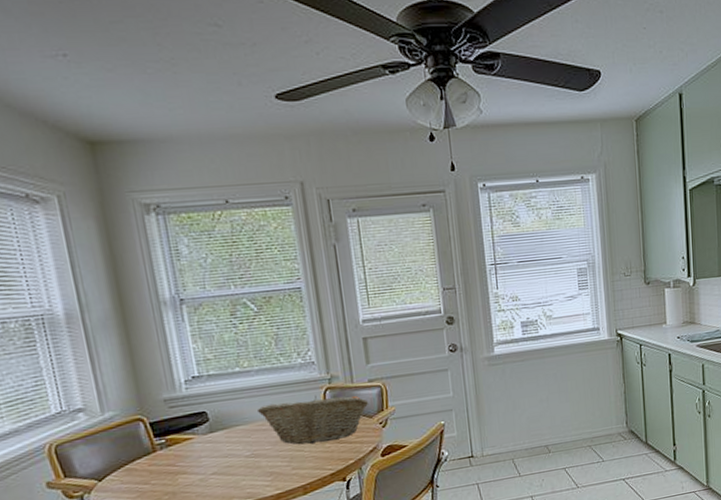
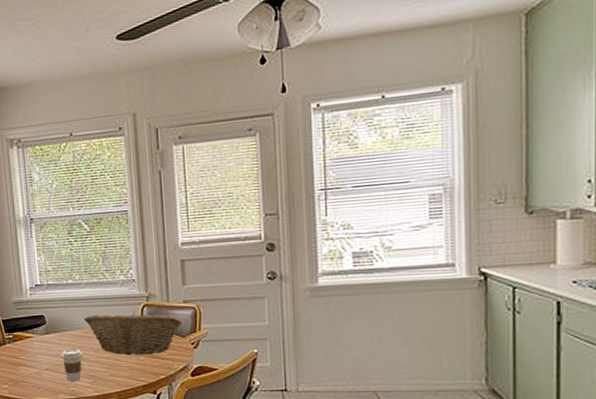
coffee cup: none [231,445,259,483] -> present [61,349,83,381]

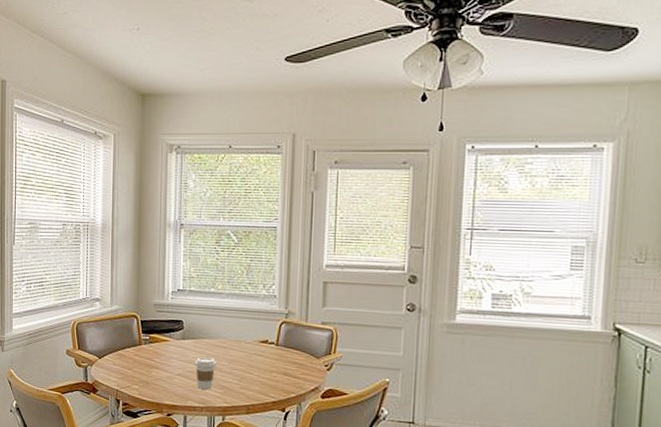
fruit basket: present [83,310,183,354] -> none [221,325,319,372]

